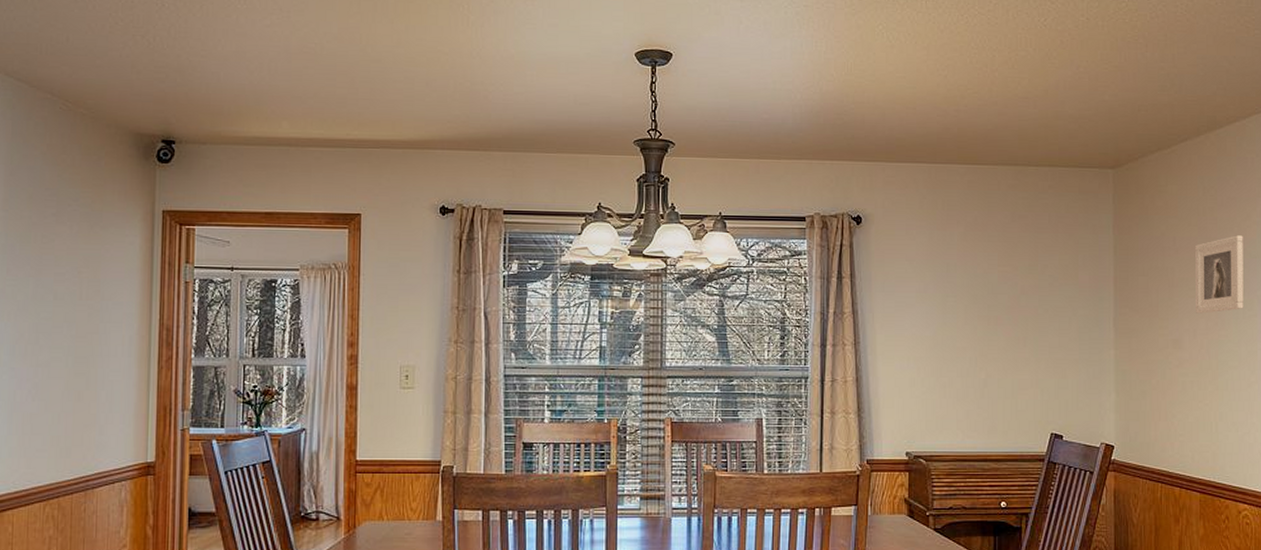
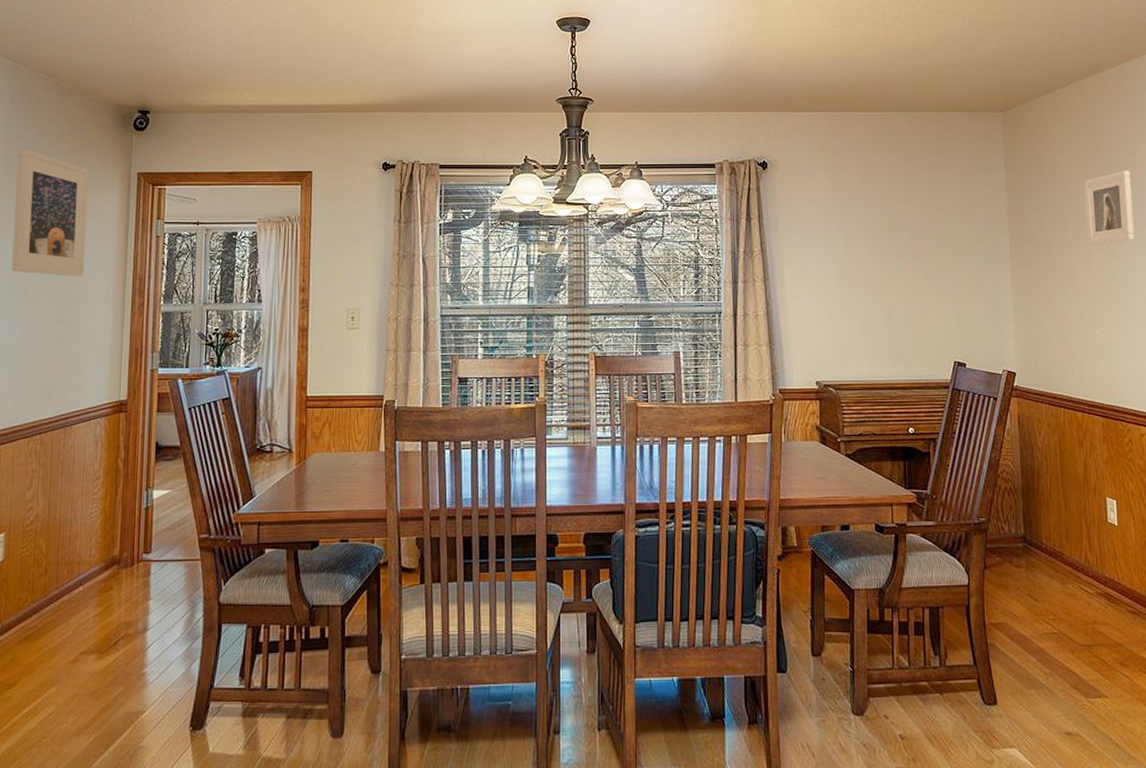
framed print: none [20,179,106,326] -> present [11,148,89,277]

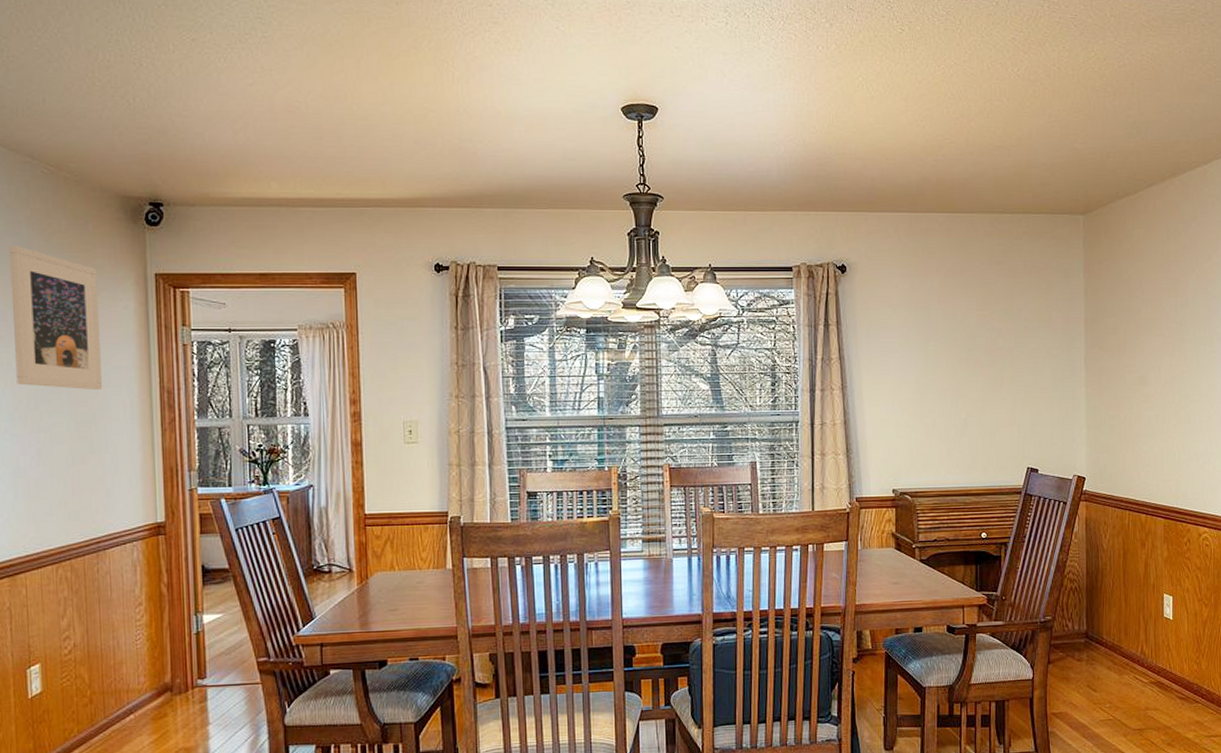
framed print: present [1084,171,1135,245] -> none [1160,276,1205,351]

